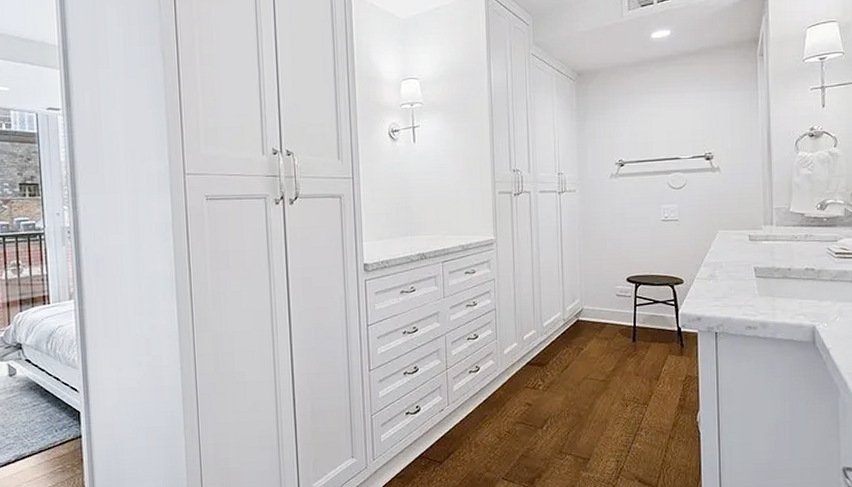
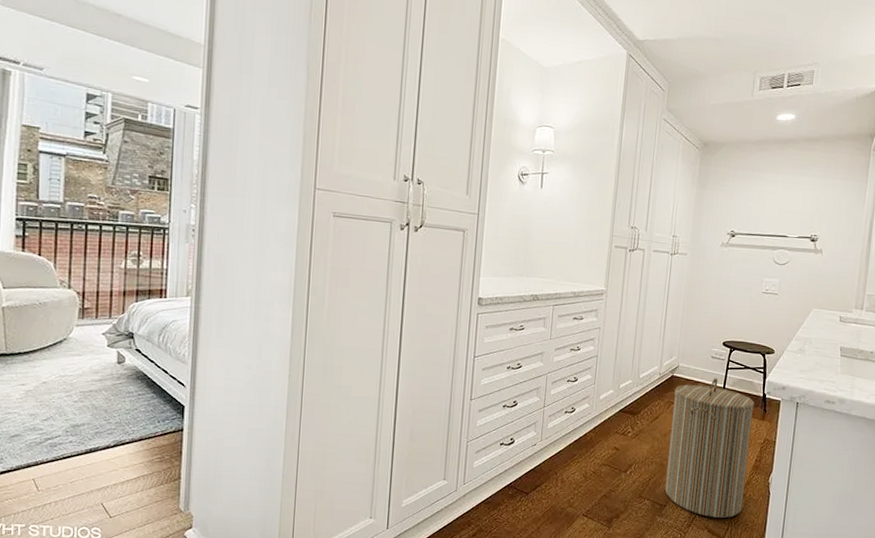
laundry hamper: none [582,317,672,466] -> present [665,378,755,518]

